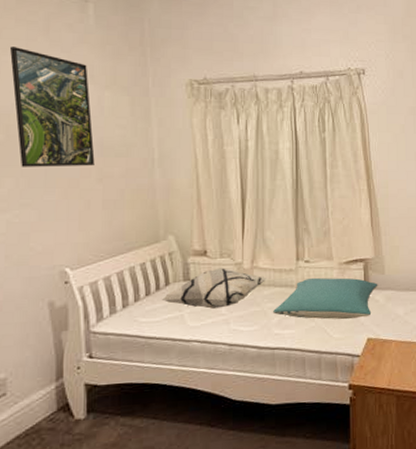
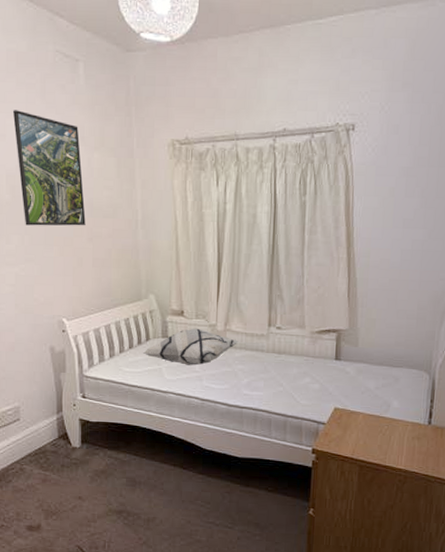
pillow: present [273,277,378,320] -> none [243,344,350,388]

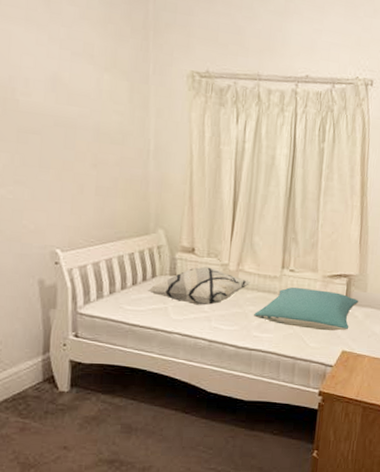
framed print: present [13,110,86,226] -> none [9,14,90,151]
pillow: none [243,344,350,388] -> present [254,287,359,331]

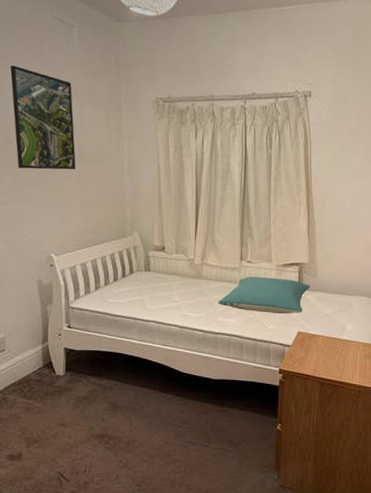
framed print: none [9,14,90,151] -> present [10,65,76,170]
decorative pillow: present [147,266,251,306] -> none [126,262,214,296]

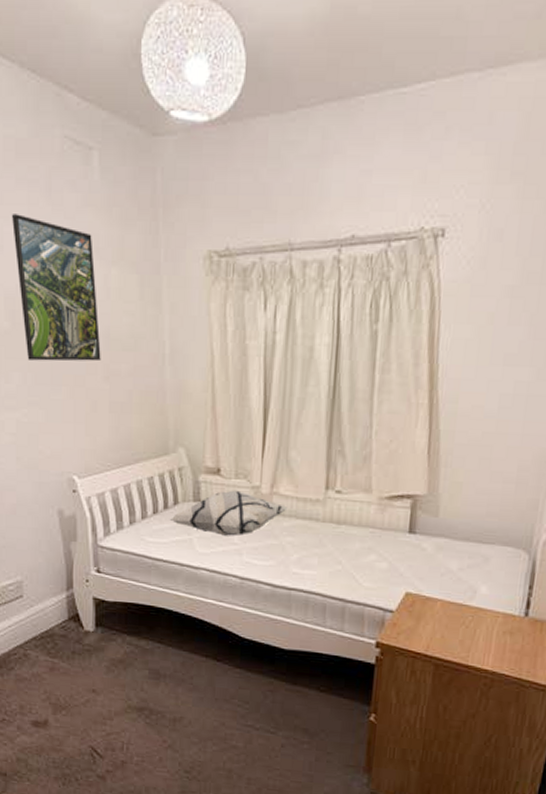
decorative pillow: none [126,262,214,296] -> present [169,490,288,536]
pillow: present [218,276,310,315] -> none [293,512,428,568]

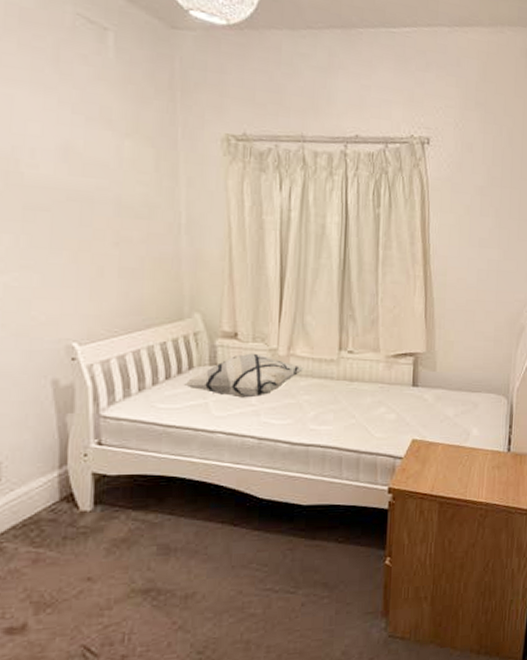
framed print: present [12,214,101,362] -> none [10,76,111,228]

